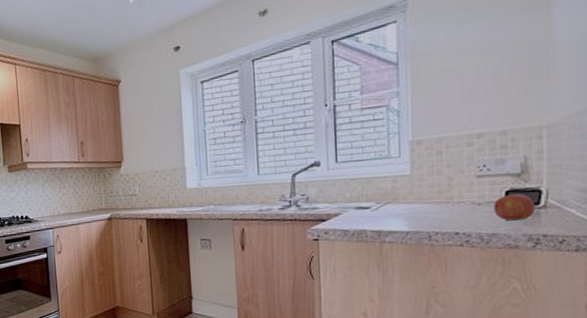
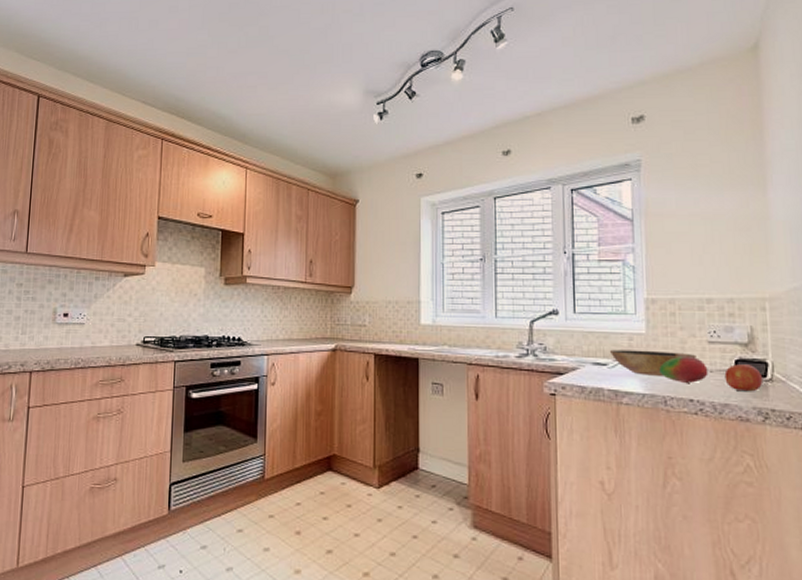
bowl: none [372,189,464,215] -> present [609,349,696,377]
fruit: none [424,191,476,218] -> present [659,355,709,383]

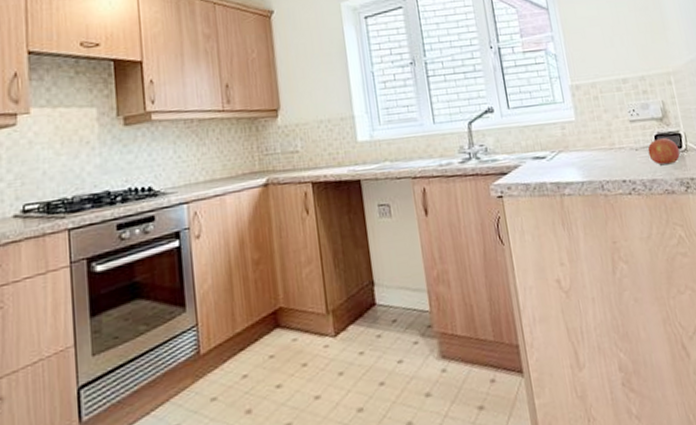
bowl: present [609,349,696,377] -> none [545,135,622,164]
fruit: present [659,355,709,383] -> none [592,137,635,165]

